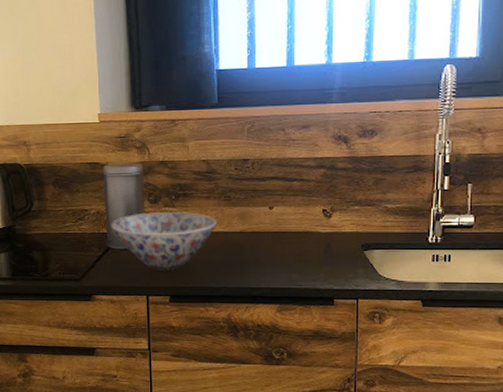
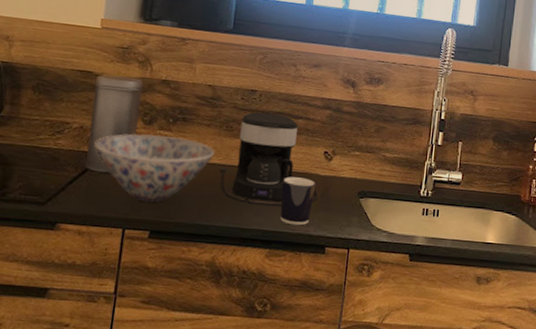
coffee maker: none [224,179,321,266] -> present [220,112,318,207]
mug: none [284,237,318,281] -> present [280,176,317,226]

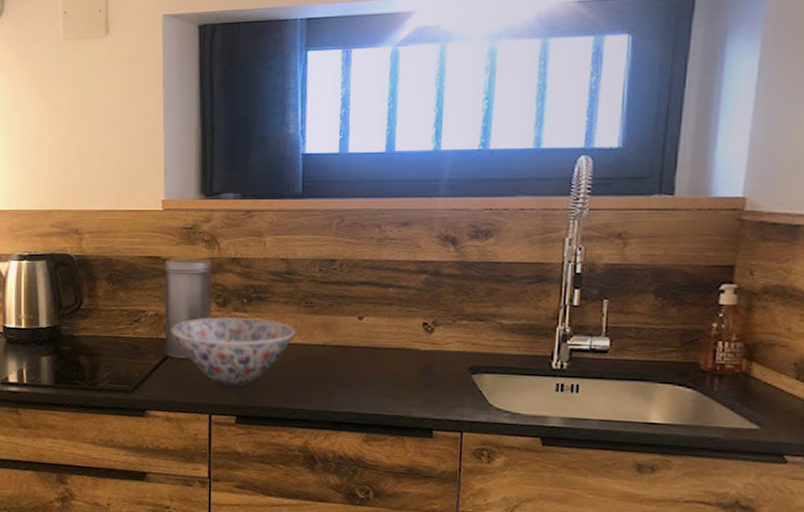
coffee maker: present [220,112,318,207] -> none [303,283,419,388]
mug: present [280,176,317,226] -> none [374,353,416,408]

